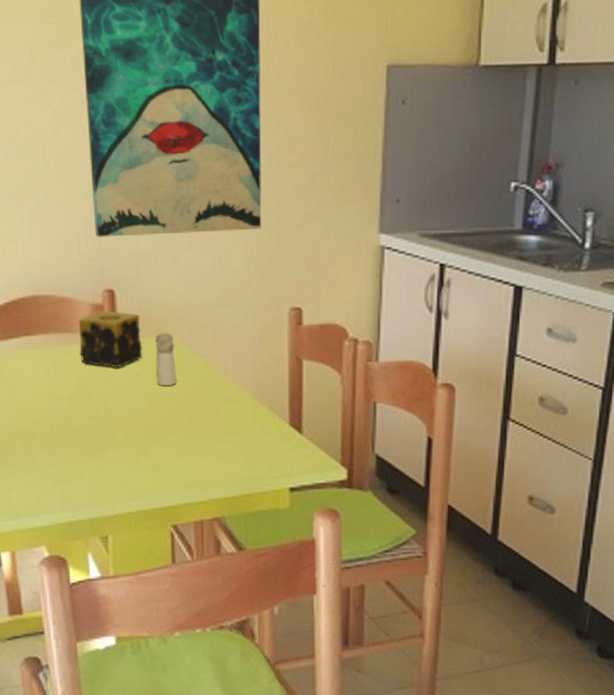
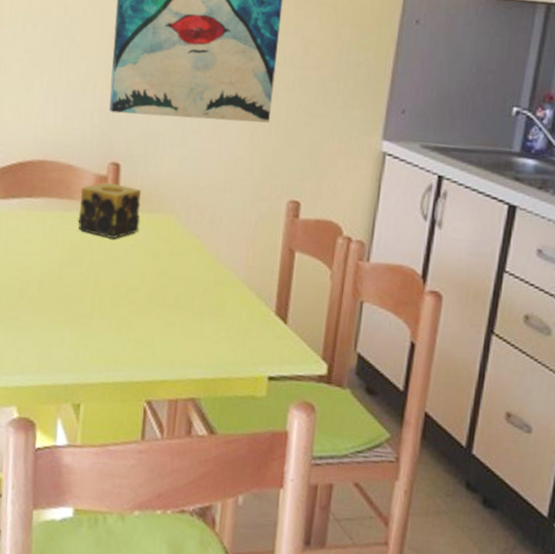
salt and pepper shaker: present [155,333,178,387] -> none [149,210,172,262]

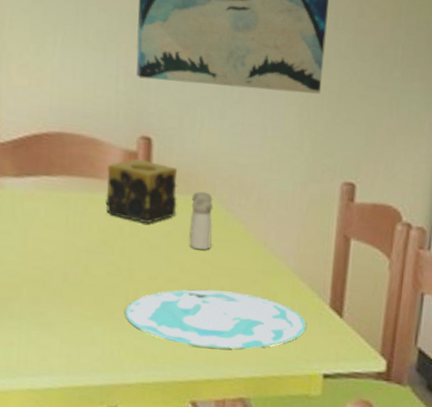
plate: none [90,297,254,352] -> present [125,289,306,349]
salt and pepper shaker: none [149,210,172,262] -> present [189,191,214,250]

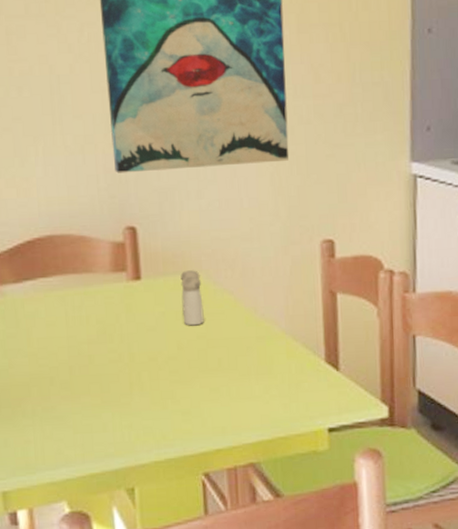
candle: present [105,158,178,223] -> none [98,248,168,308]
plate: present [125,289,306,349] -> none [130,361,305,419]

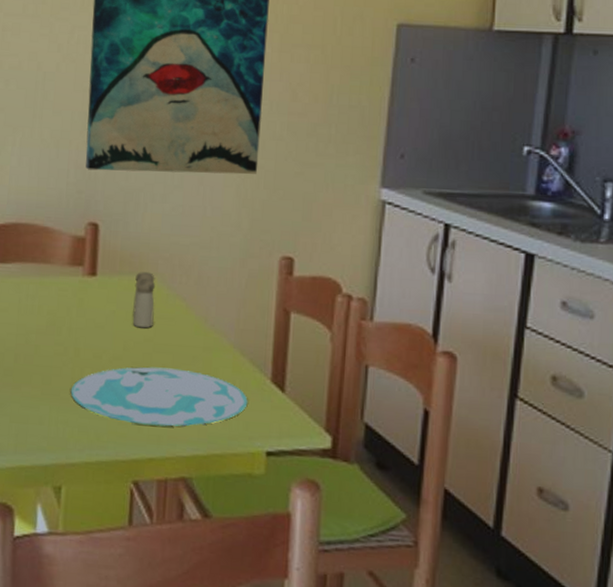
plate: none [130,361,305,419] -> present [70,366,248,426]

